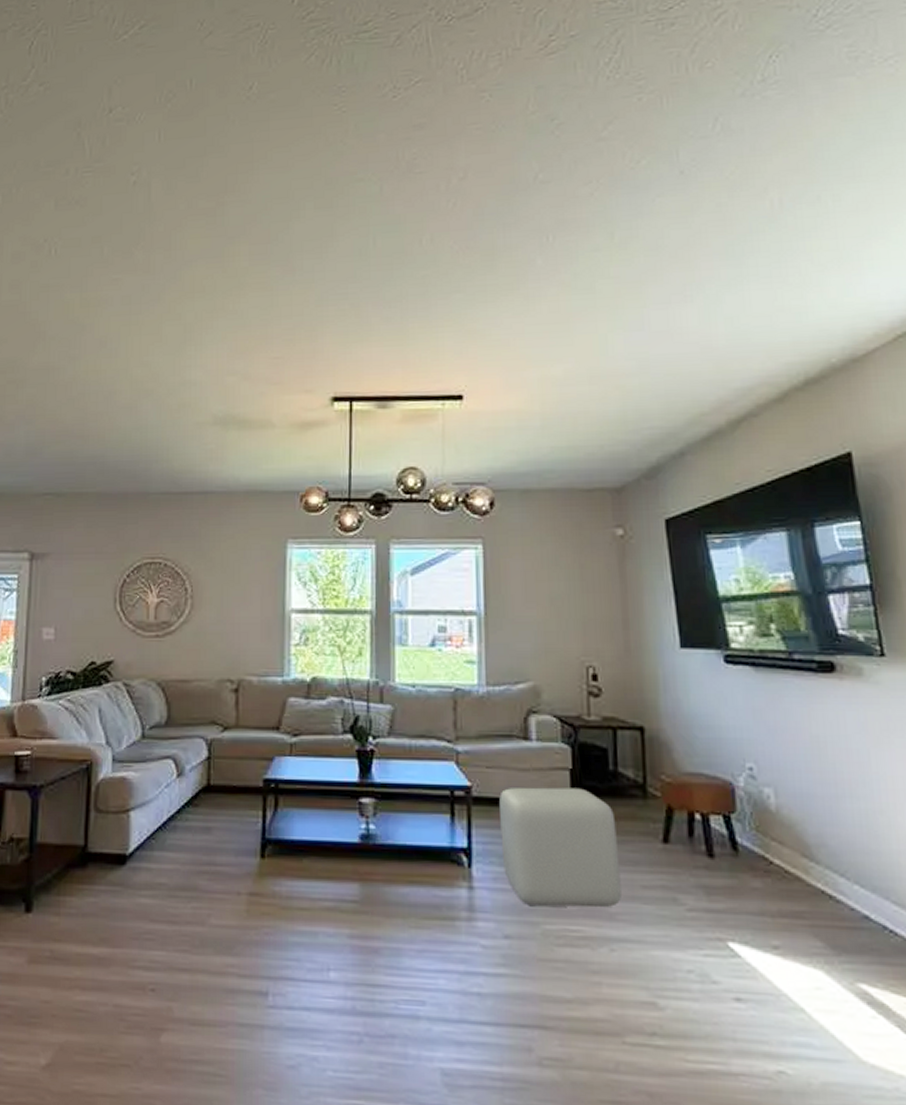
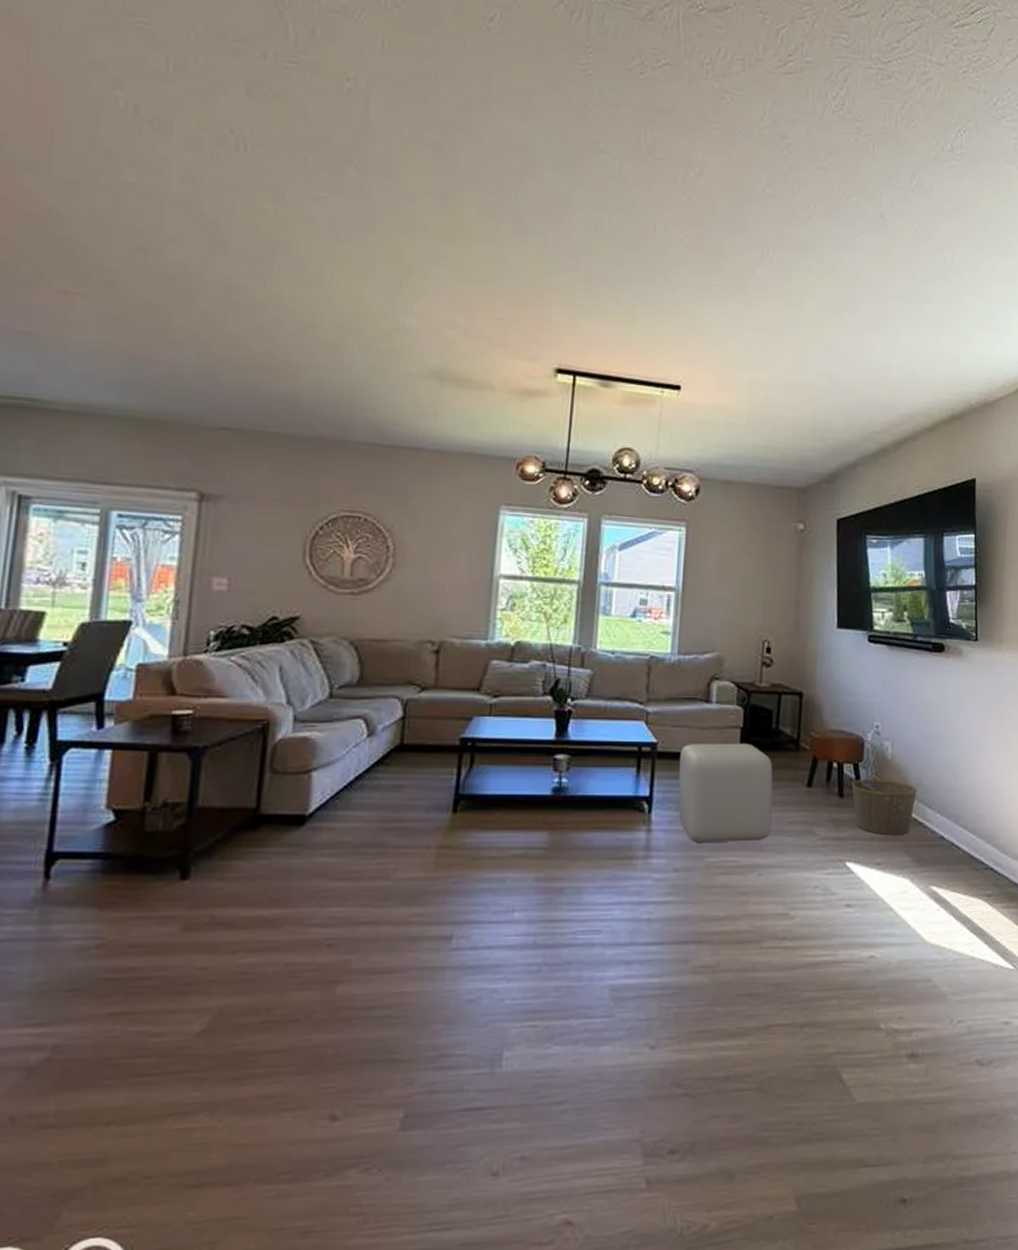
basket: none [723,832,820,912] -> present [851,776,917,836]

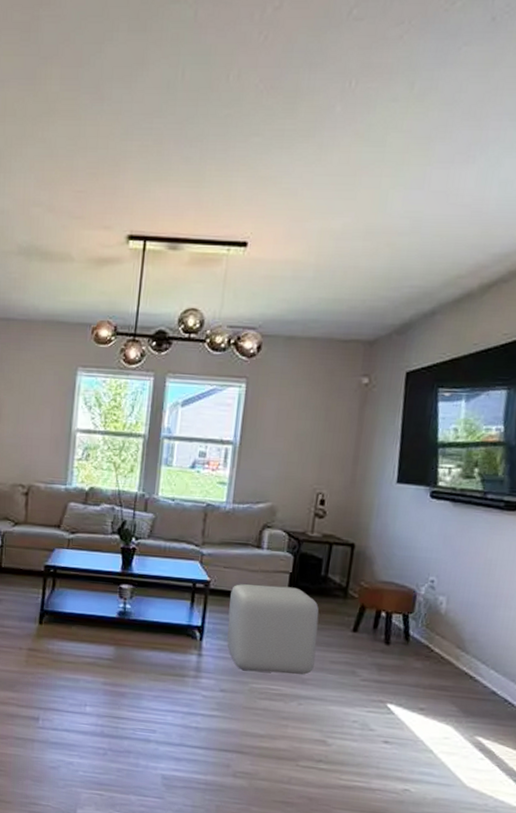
basket: present [851,776,917,836] -> none [399,627,471,686]

